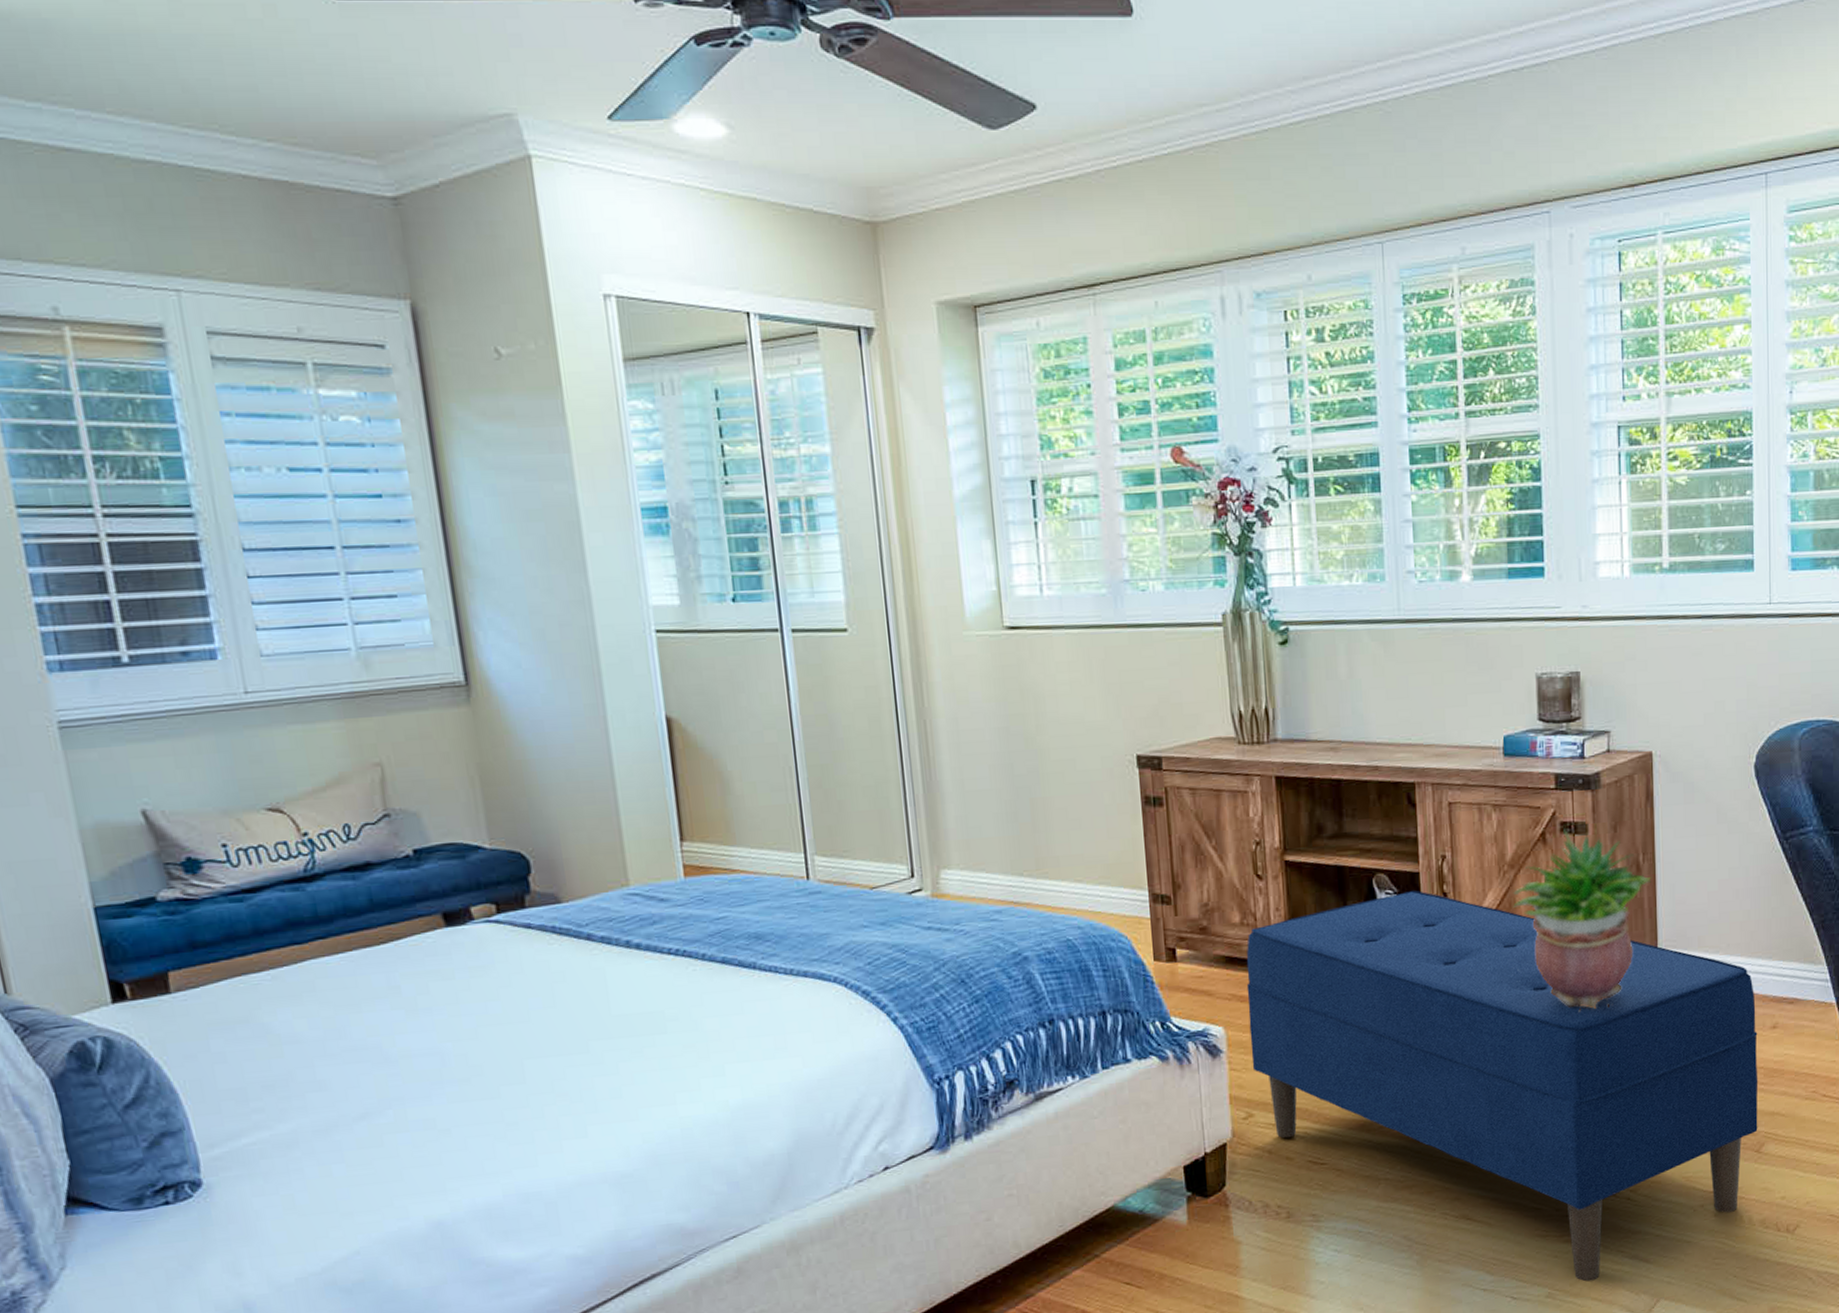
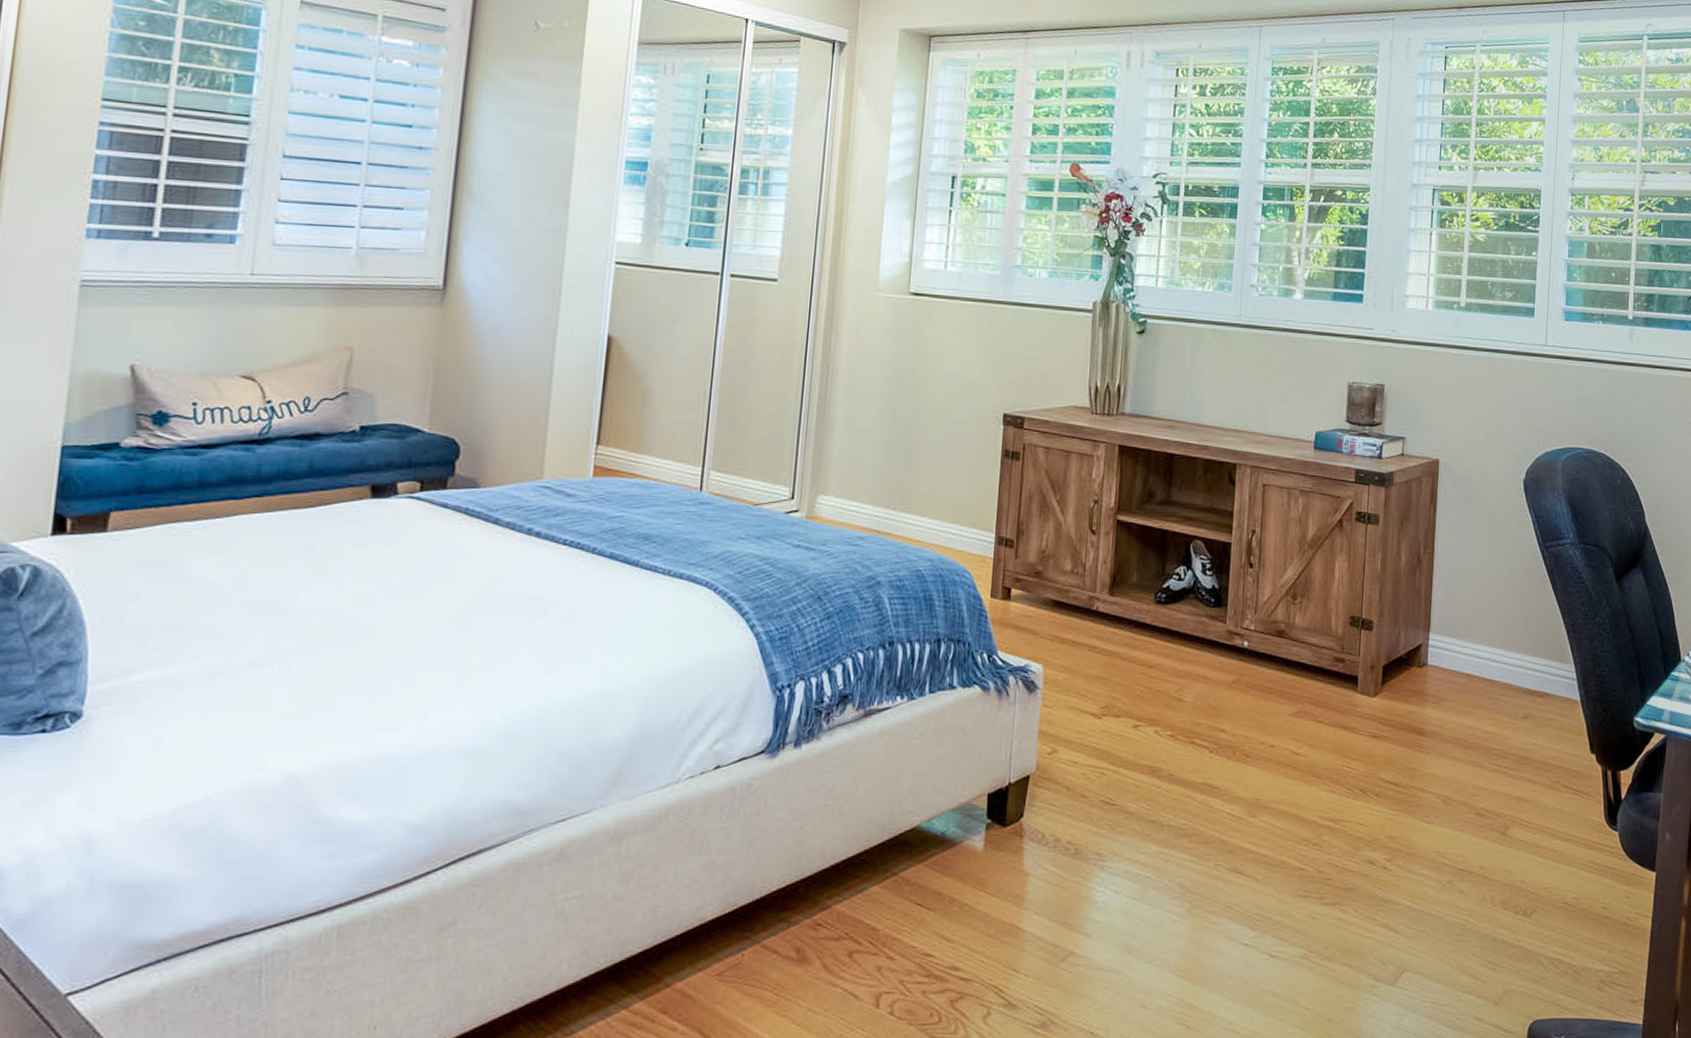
bench: present [1246,890,1759,1282] -> none [1063,558,1511,946]
potted plant: present [1513,830,1652,1013] -> none [1309,519,1430,686]

